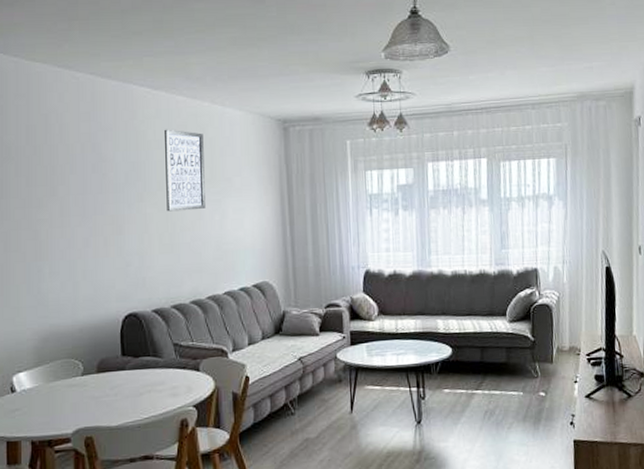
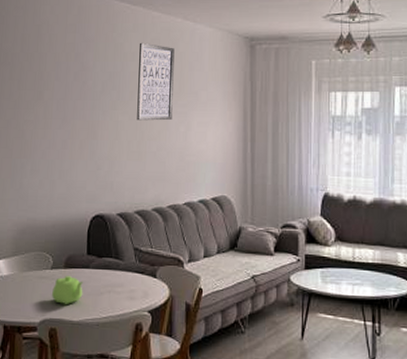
teapot: none [84,380,120,412] -> present [51,276,84,306]

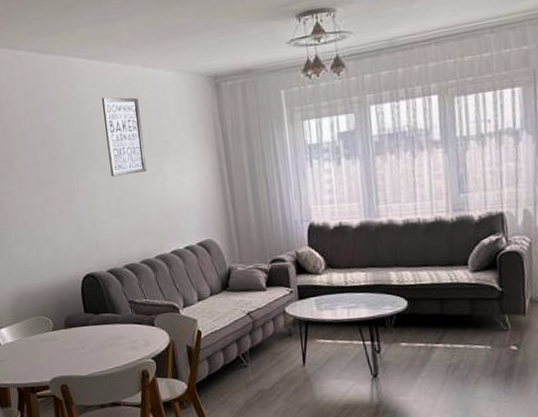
teapot: present [51,276,84,306] -> none [57,335,87,363]

